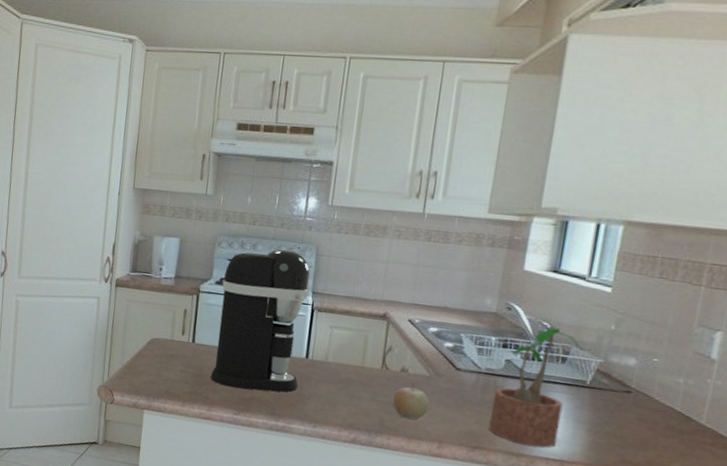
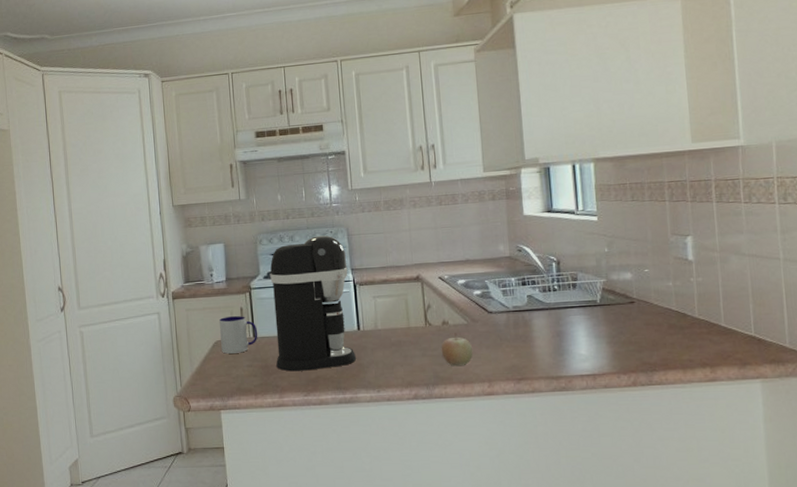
mug: none [156,315,199,356] -> present [219,316,258,354]
potted plant: present [488,327,590,448] -> none [525,259,593,367]

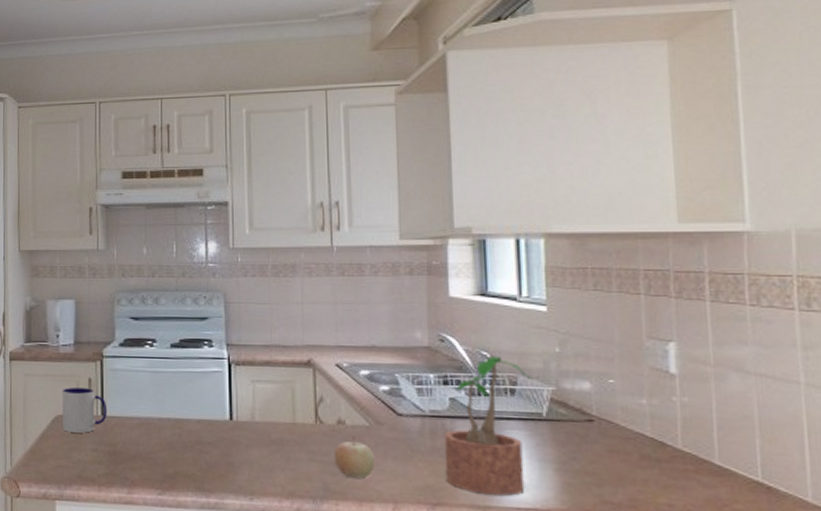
coffee maker: present [270,235,357,372] -> none [127,300,226,464]
potted plant: none [525,259,593,367] -> present [444,356,538,496]

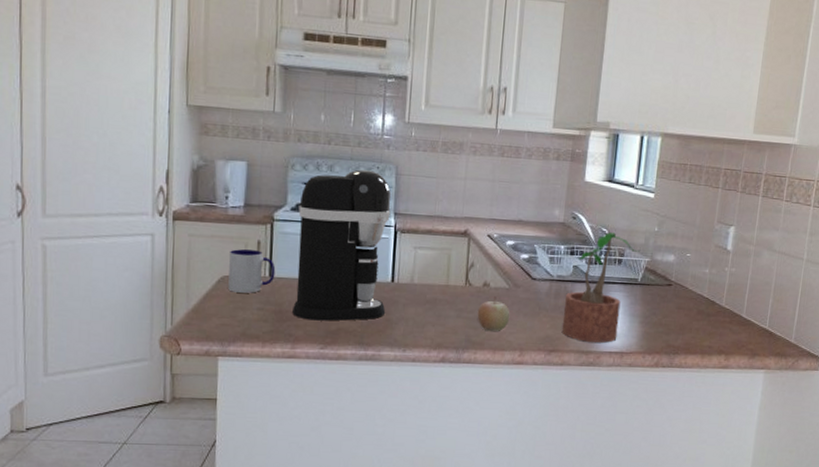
coffee maker: none [127,300,226,464] -> present [292,169,391,321]

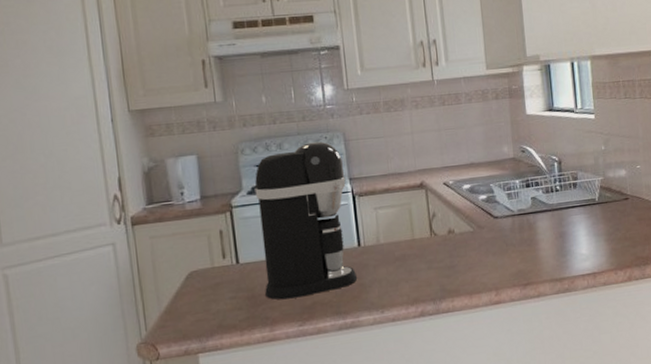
mug: present [228,249,276,293] -> none [194,240,243,286]
fruit: present [477,296,510,332] -> none [447,241,480,278]
potted plant: present [561,232,640,343] -> none [530,158,592,269]

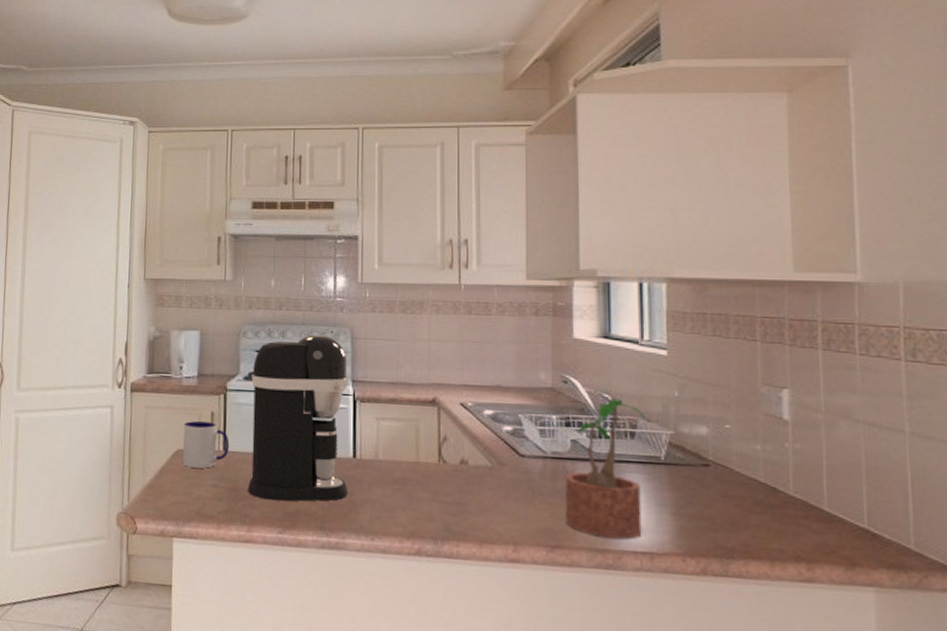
mug: none [194,240,243,286] -> present [183,421,230,469]
potted plant: none [530,158,592,269] -> present [565,398,658,539]

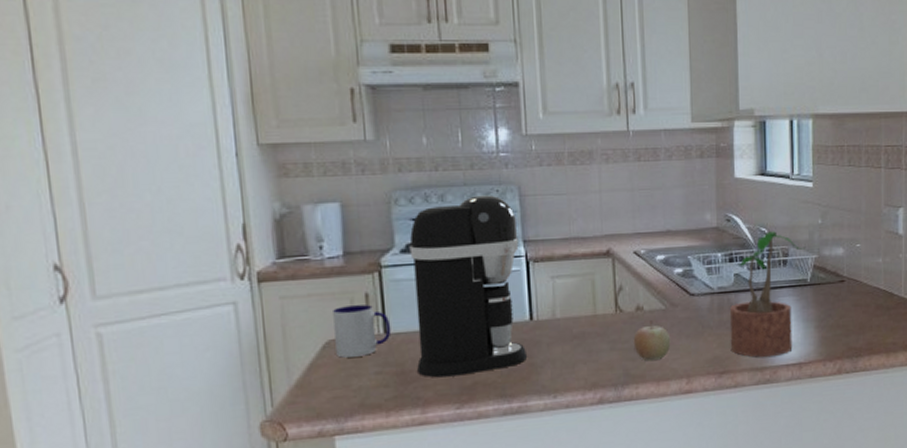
fruit: none [456,476,497,520] -> present [633,320,671,362]

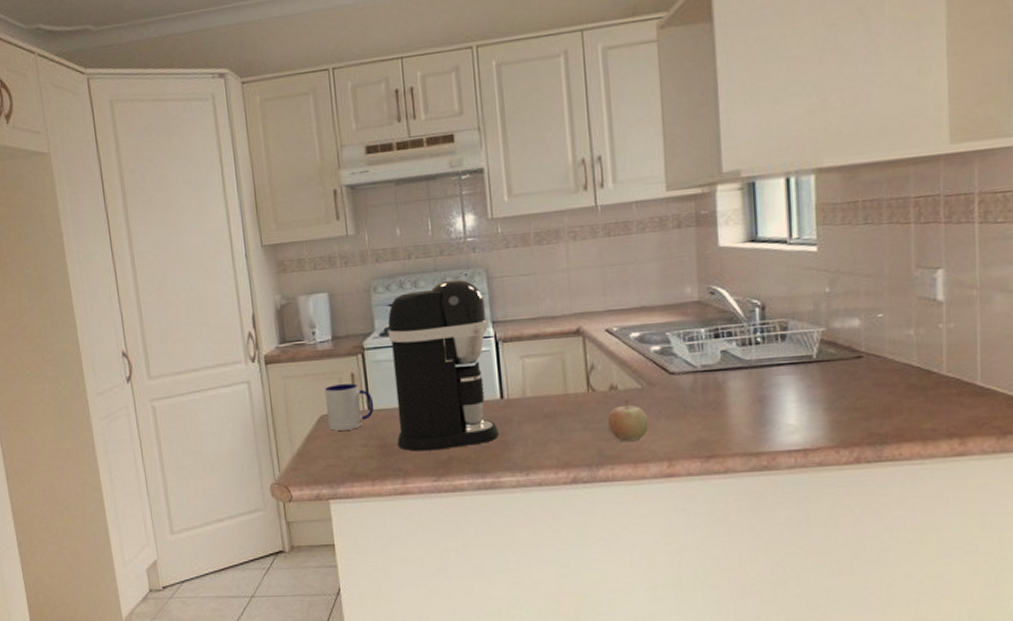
potted plant: present [730,231,805,357] -> none [717,303,809,441]

